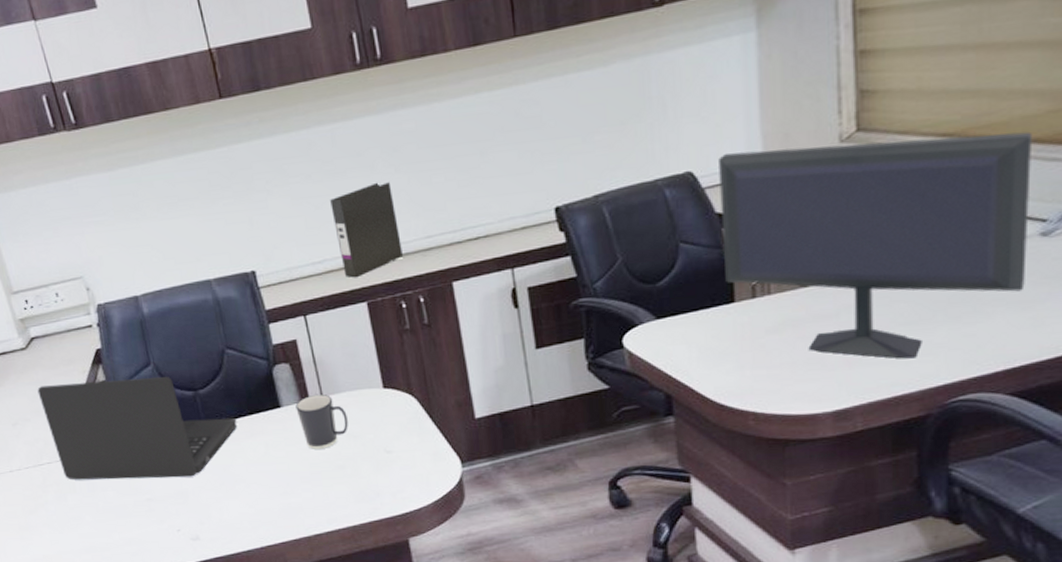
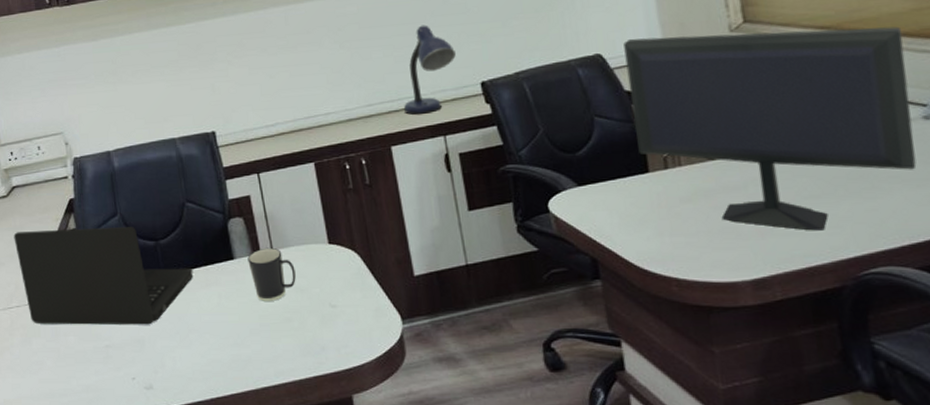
binder: present [330,182,404,278] -> none [283,56,348,141]
desk lamp: none [467,142,528,246] -> present [403,25,456,115]

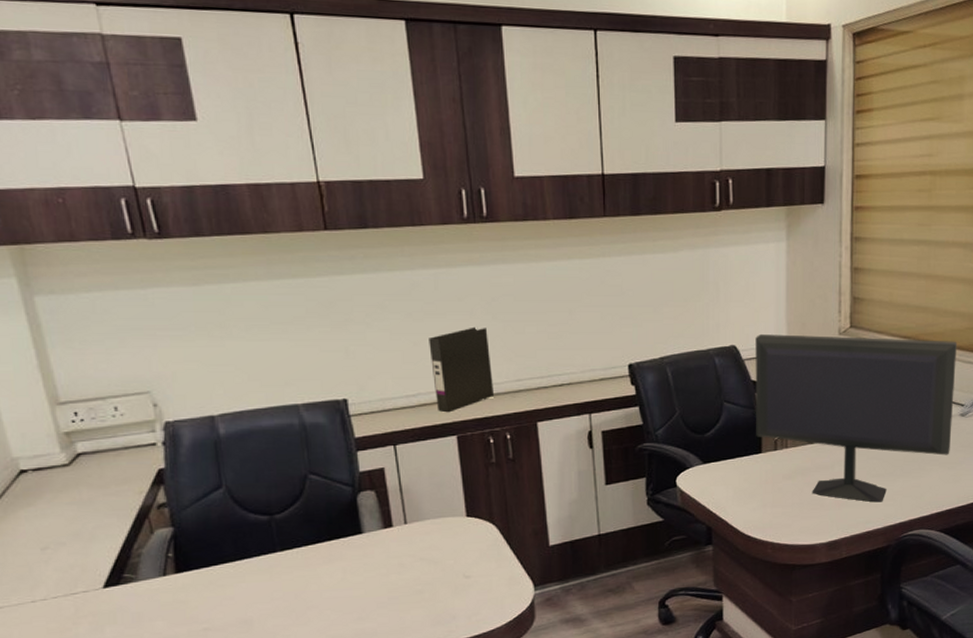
laptop: present [13,227,193,325] -> none [79,500,314,610]
mug: present [247,247,296,301] -> none [378,521,430,575]
binder: none [283,56,348,141] -> present [429,326,495,413]
desk lamp: present [403,25,456,115] -> none [552,303,607,392]

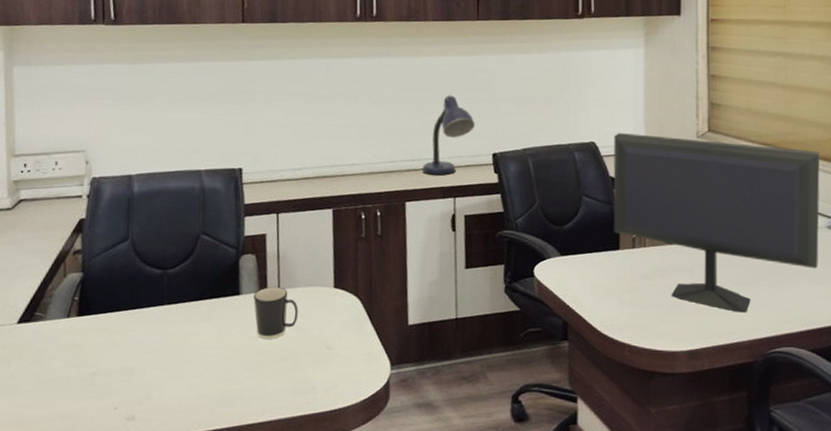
mug: none [378,521,430,575] -> present [253,286,298,339]
binder: present [429,326,495,413] -> none [316,110,370,187]
desk lamp: none [552,303,607,392] -> present [421,95,475,176]

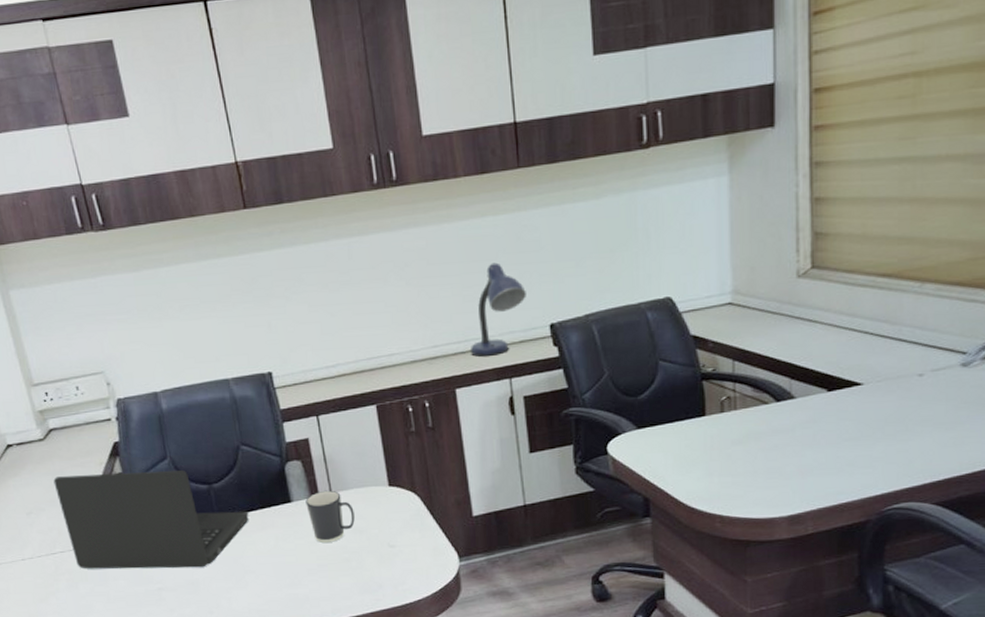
laptop: none [11,247,197,354] -> present [53,470,249,569]
computer monitor: present [613,133,820,313] -> none [694,275,956,470]

